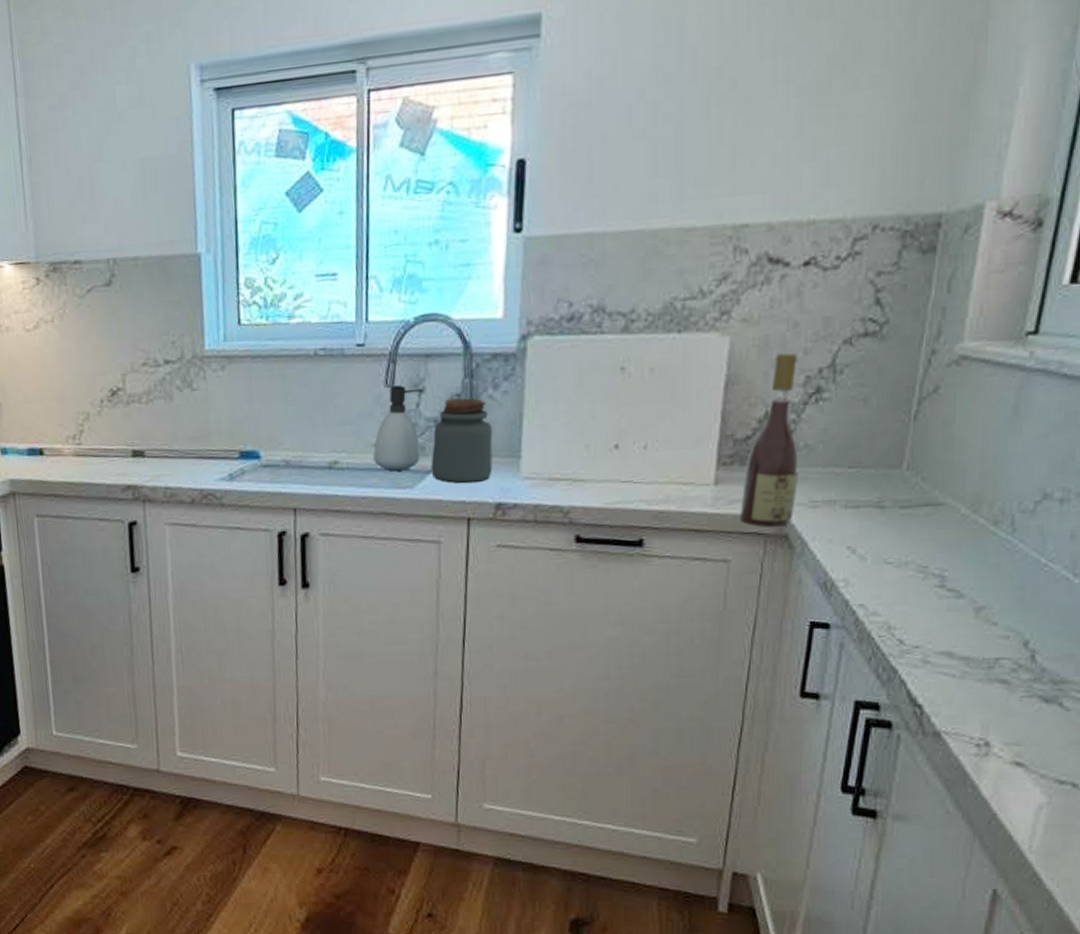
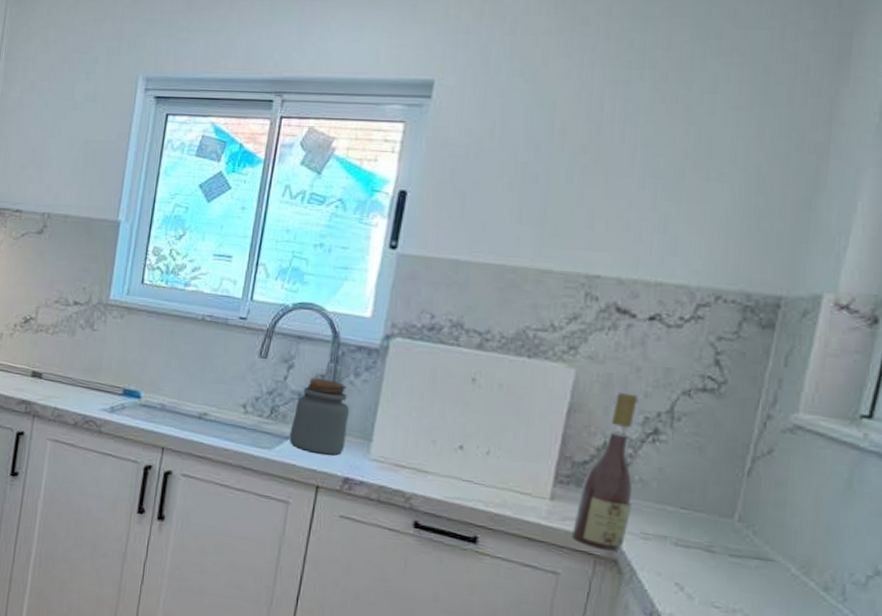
soap dispenser: present [373,385,423,471] -> none [239,357,292,433]

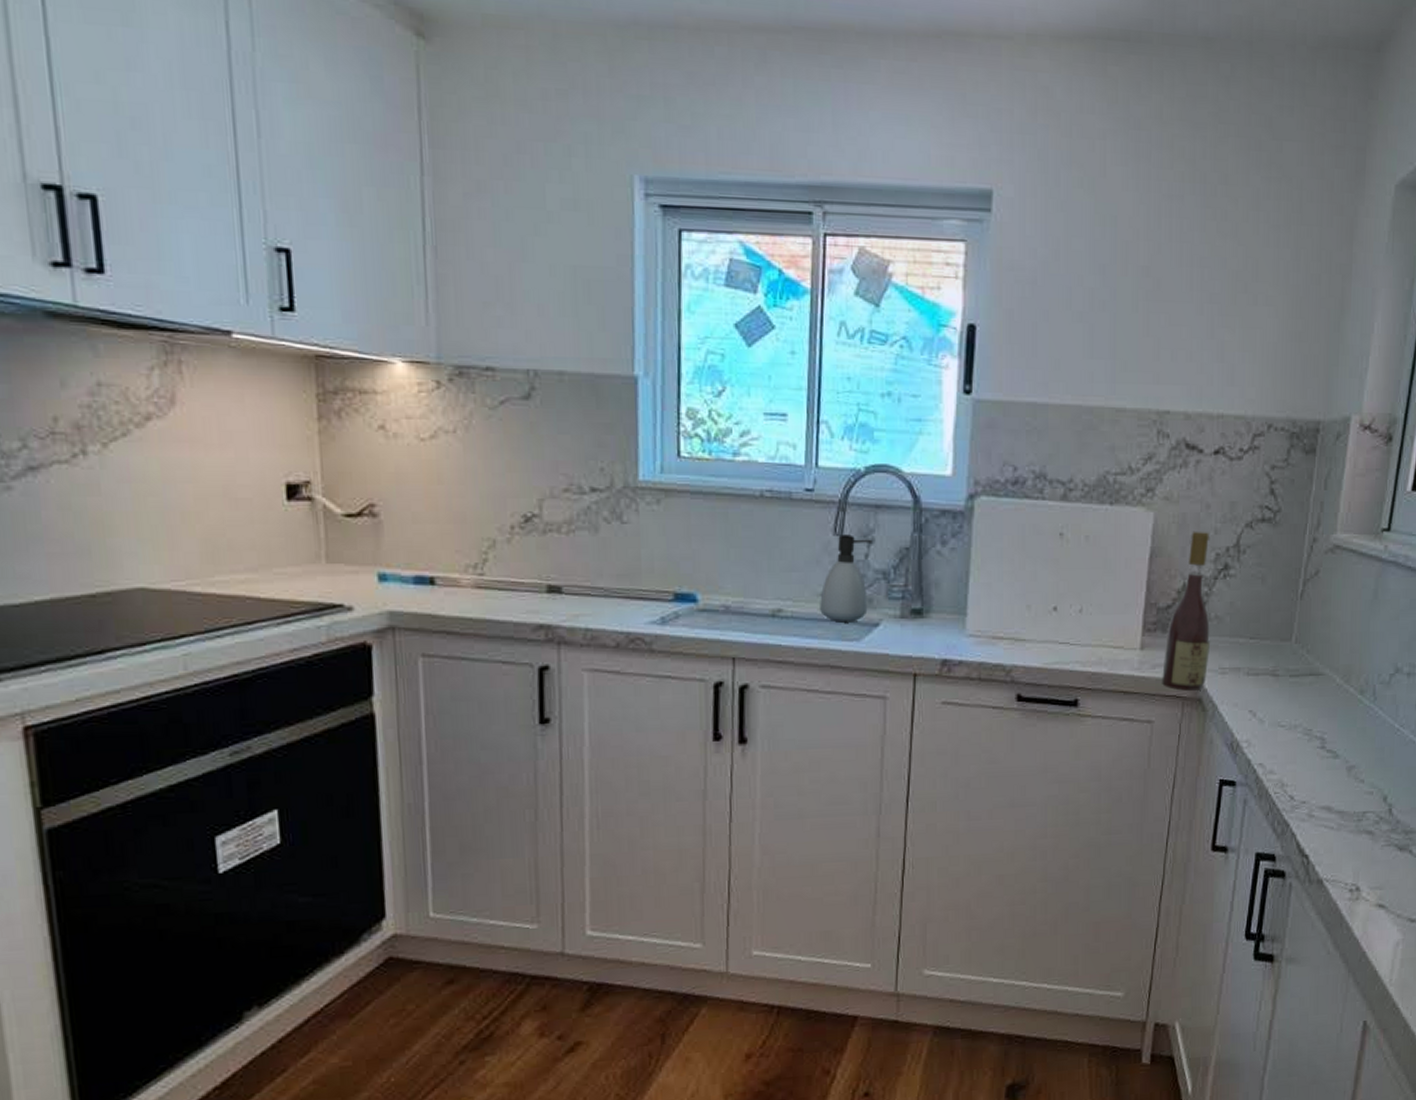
soap dispenser: none [239,357,292,433] -> present [820,534,873,623]
jar: present [289,378,349,456] -> none [878,552,939,639]

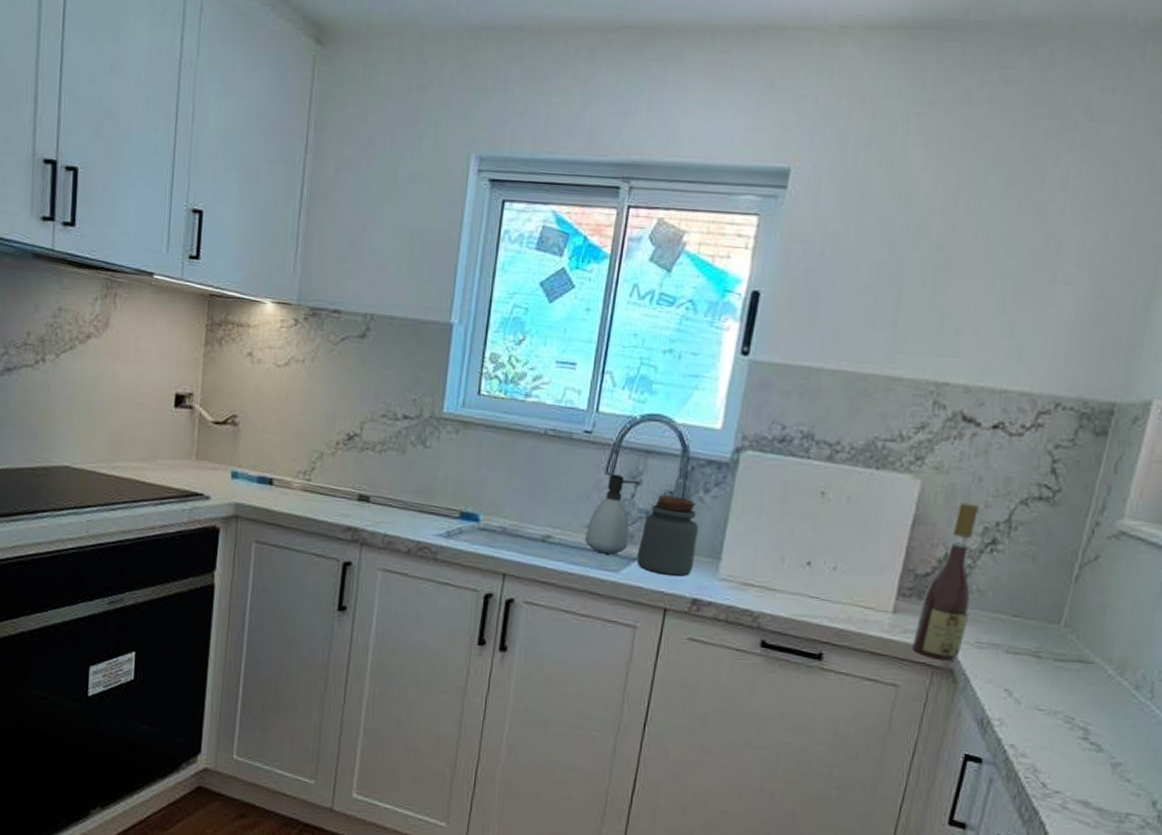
jar: none [878,552,939,639] -> present [636,495,698,577]

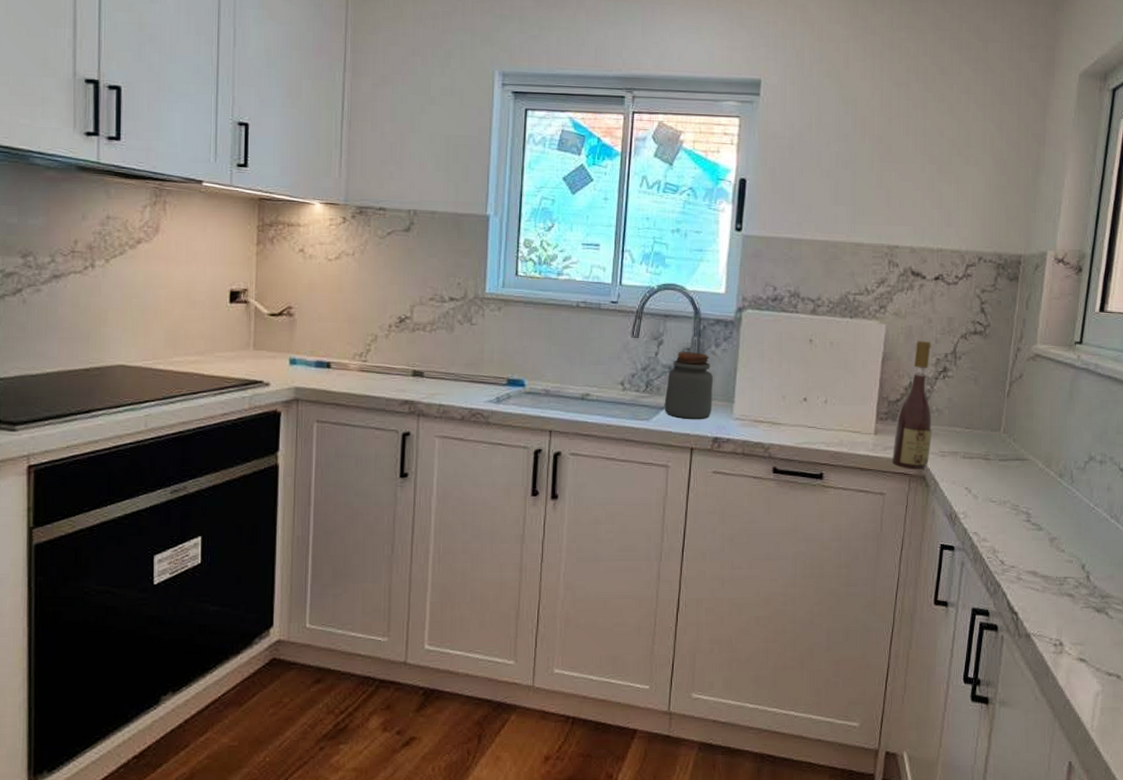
soap dispenser: present [585,474,640,555] -> none [619,337,662,406]

